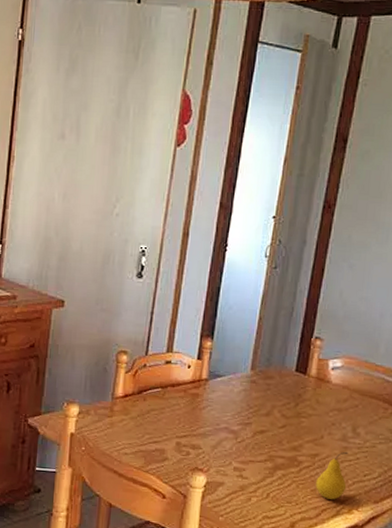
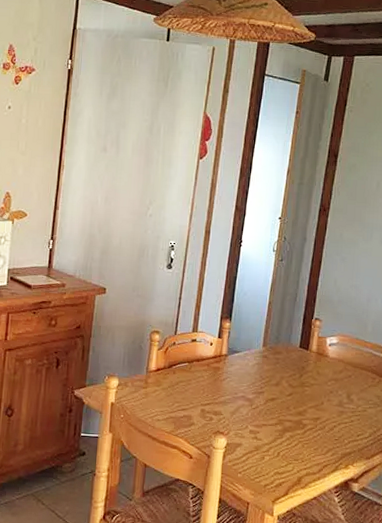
fruit: present [316,451,348,500] -> none [318,415,344,457]

